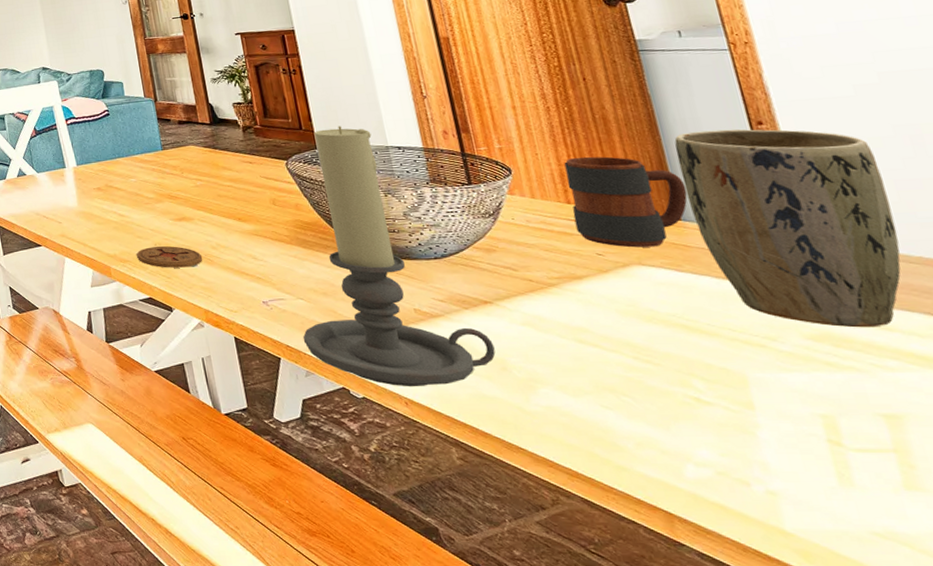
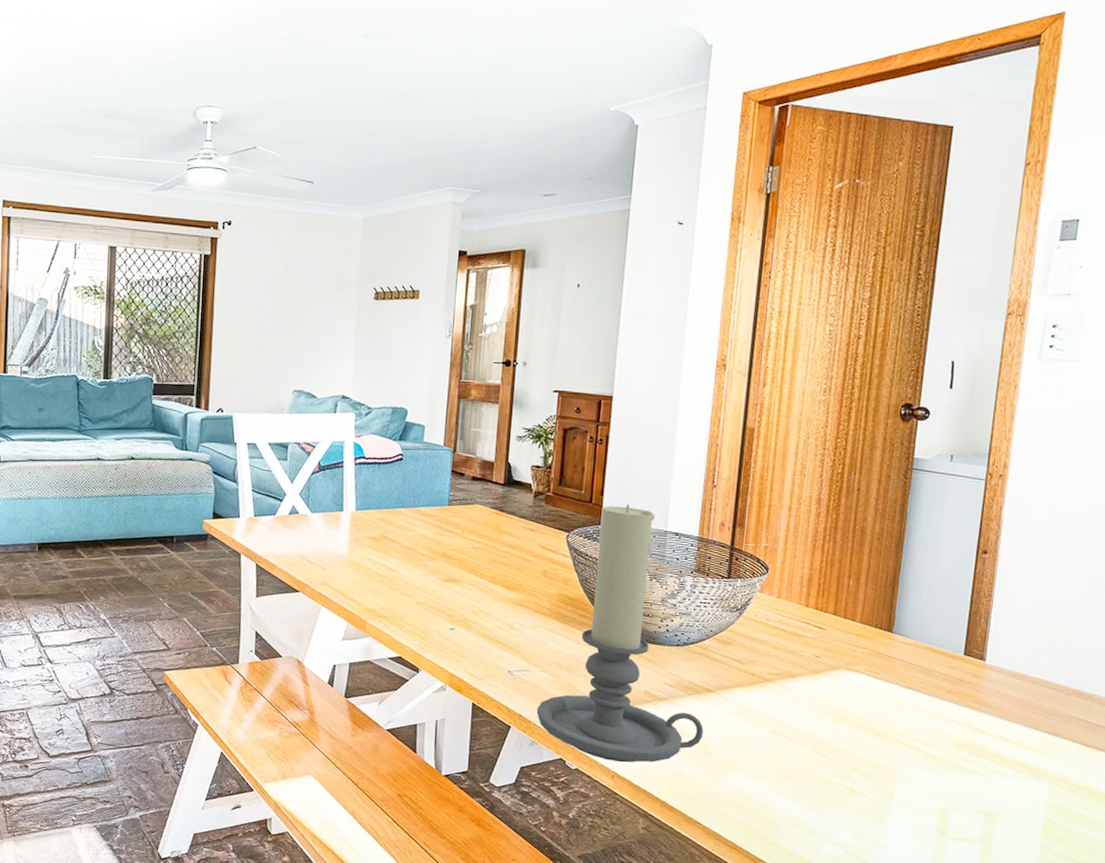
coaster: present [136,246,203,268] -> none [396,605,462,630]
mug: present [564,156,688,248] -> none [805,564,907,655]
plant pot: present [674,128,901,328] -> none [903,553,1060,740]

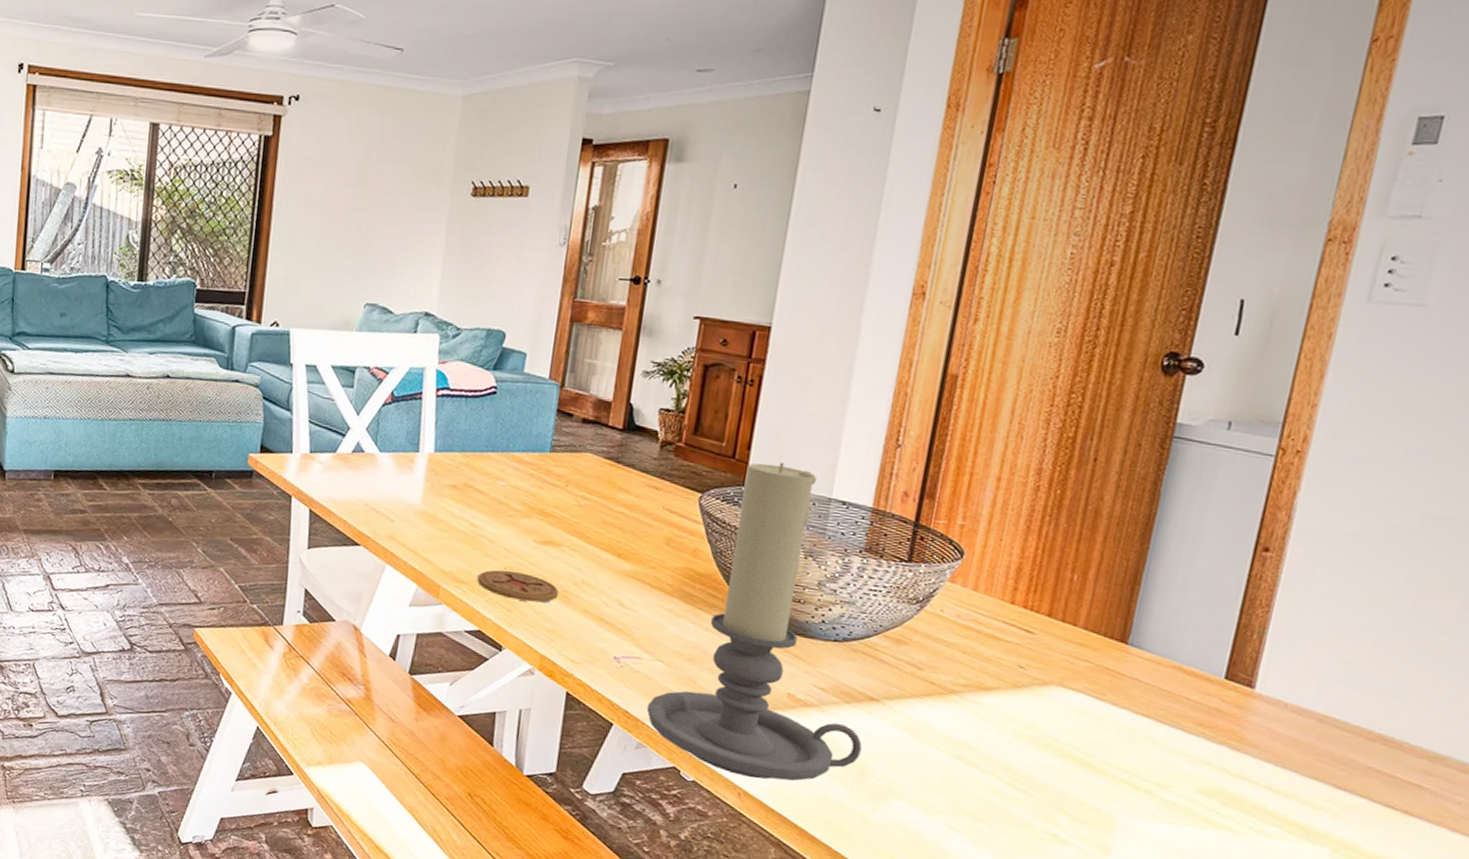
coaster: none [396,605,462,630] -> present [477,569,559,602]

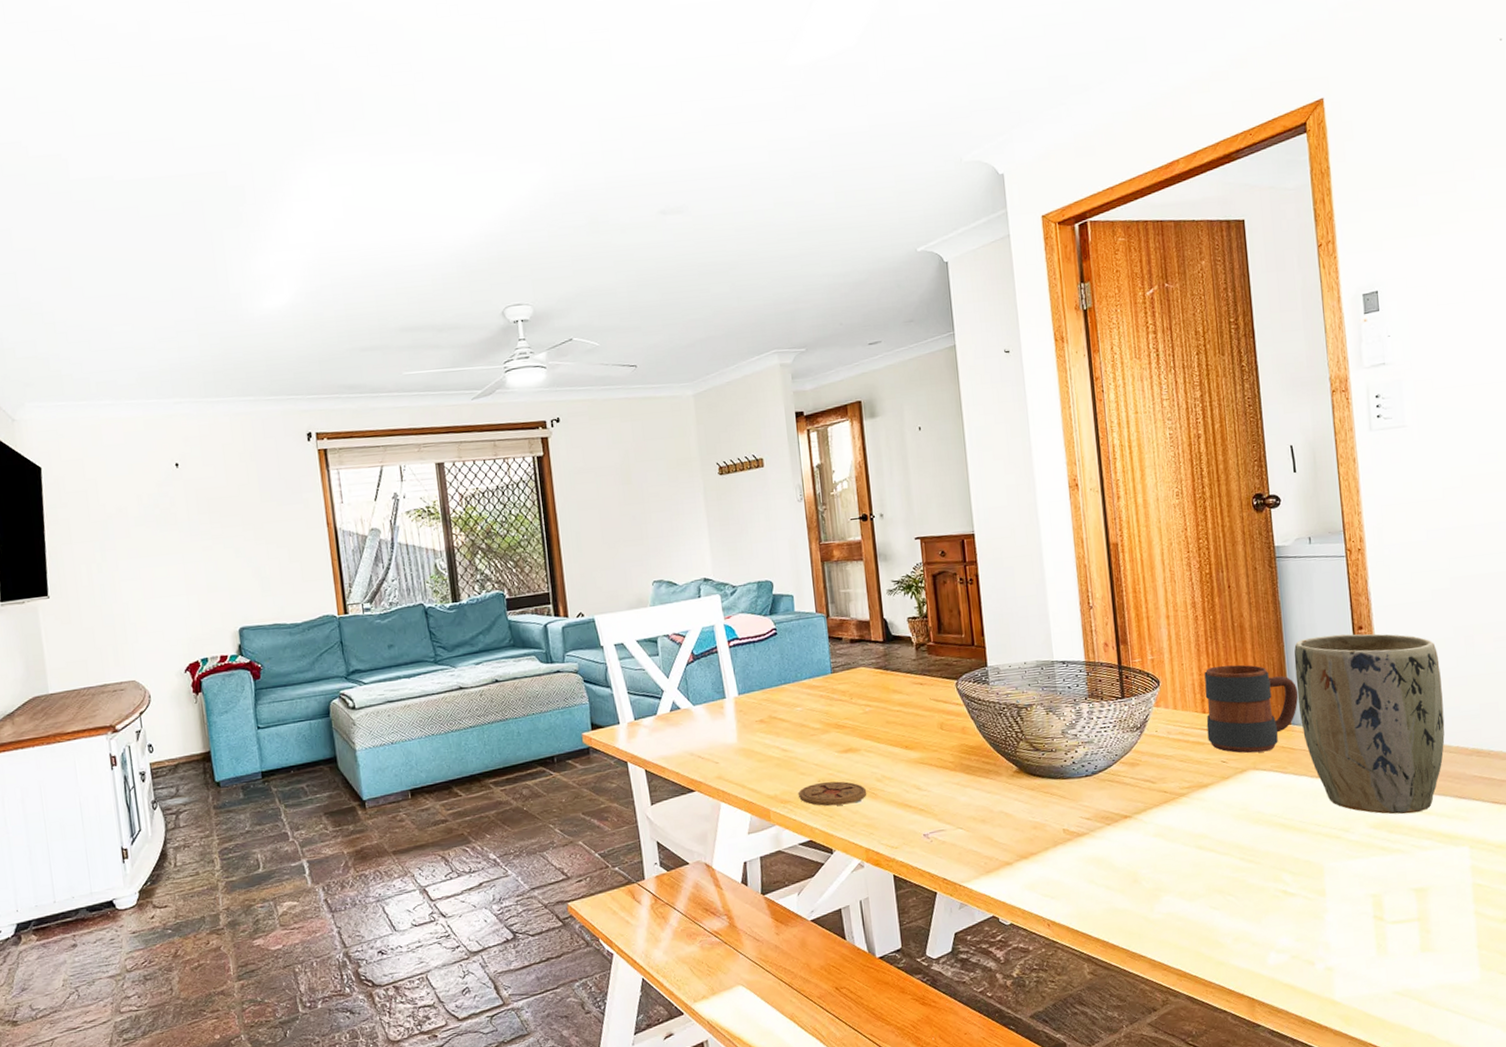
candle holder: present [646,462,862,781] -> none [959,640,1130,909]
mug: none [1008,551,1151,669] -> present [1204,664,1299,754]
plant pot: none [1140,545,1370,791] -> present [1294,633,1445,815]

